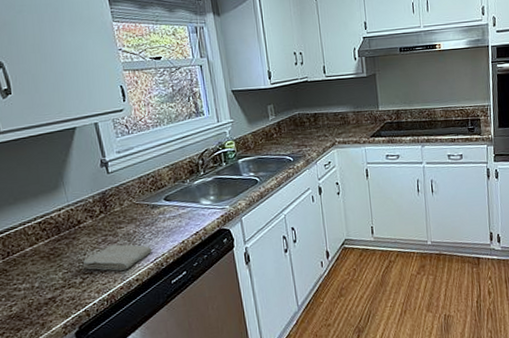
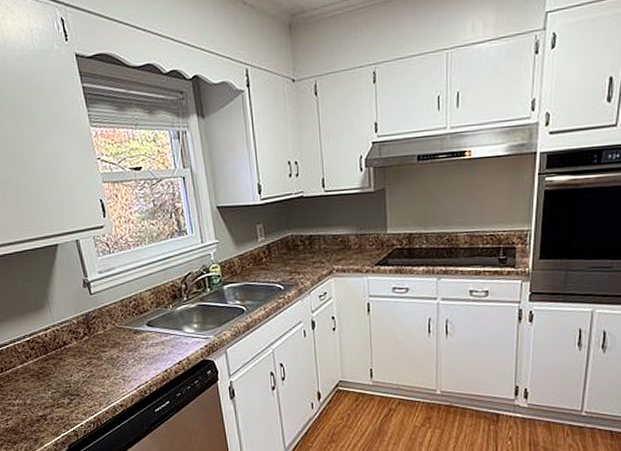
washcloth: present [82,244,152,271] -> none [69,368,136,395]

